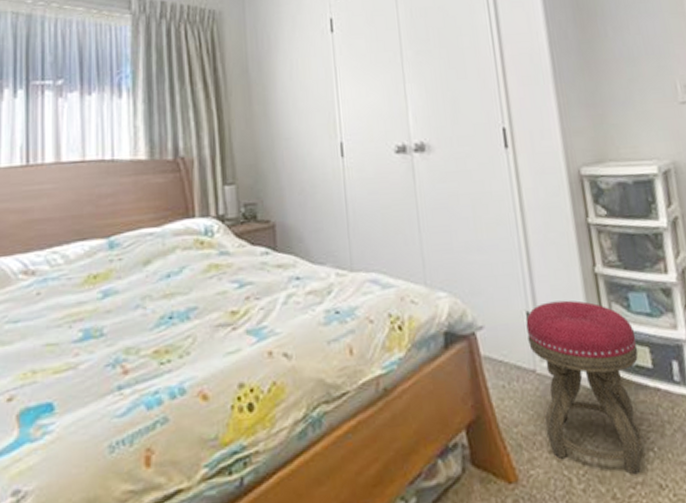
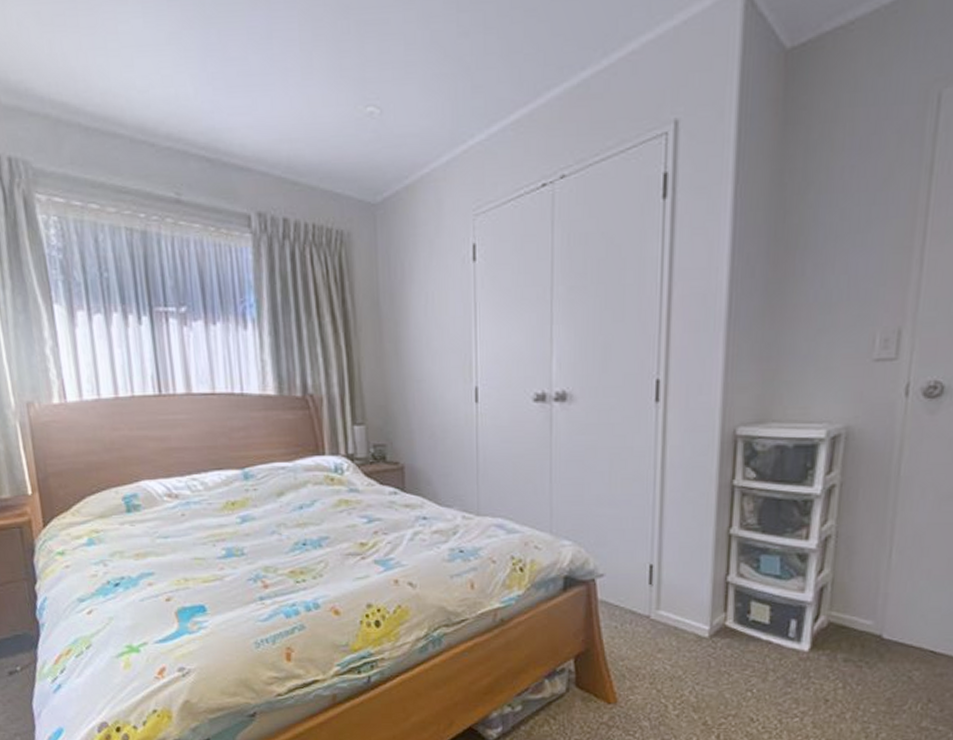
stool: present [526,300,644,475] -> none [647,557,759,709]

